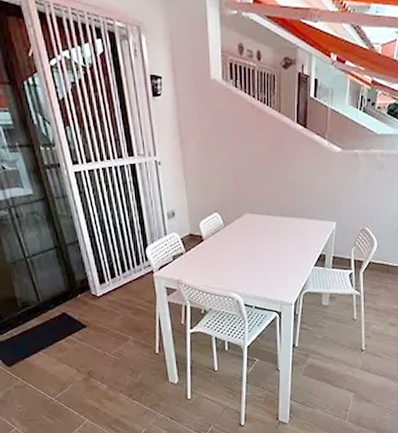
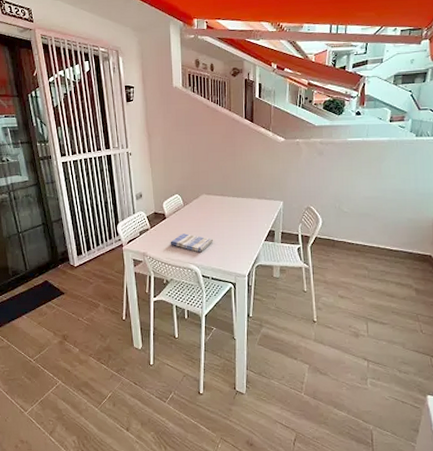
dish towel: none [208,258,257,278] -> present [170,234,213,252]

